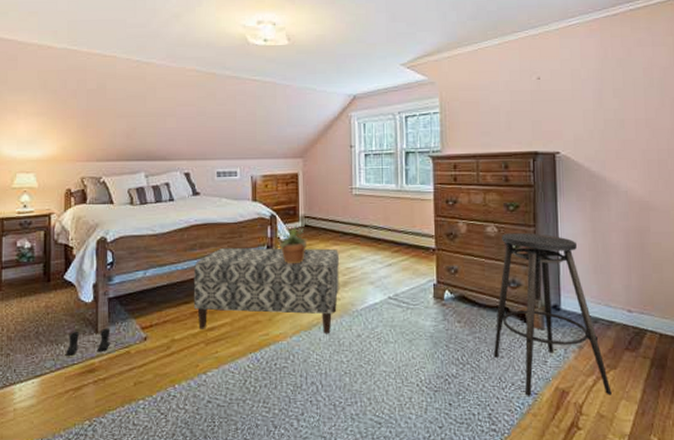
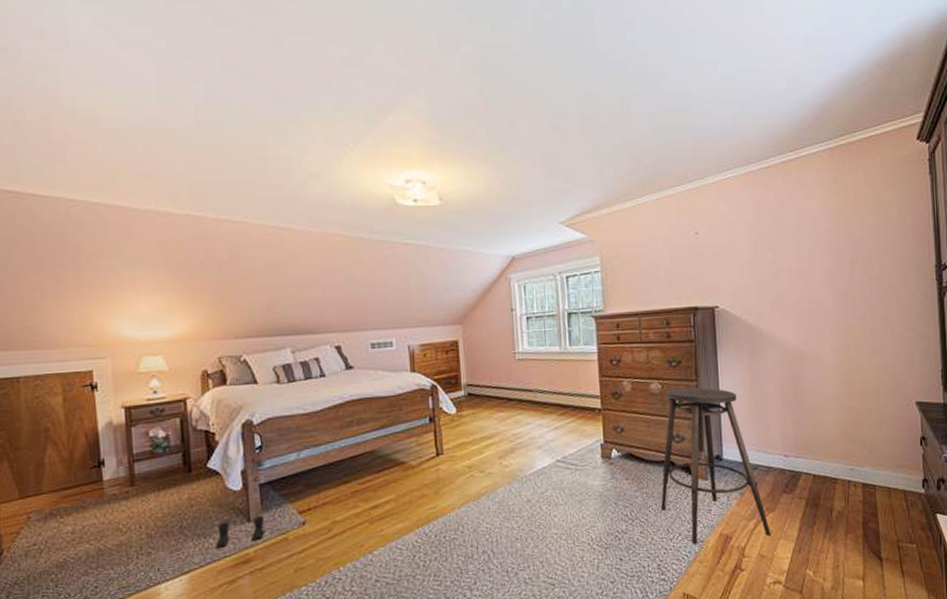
bench: present [193,247,340,334] -> none [351,416,507,508]
potted plant: present [277,224,309,264] -> none [439,393,473,435]

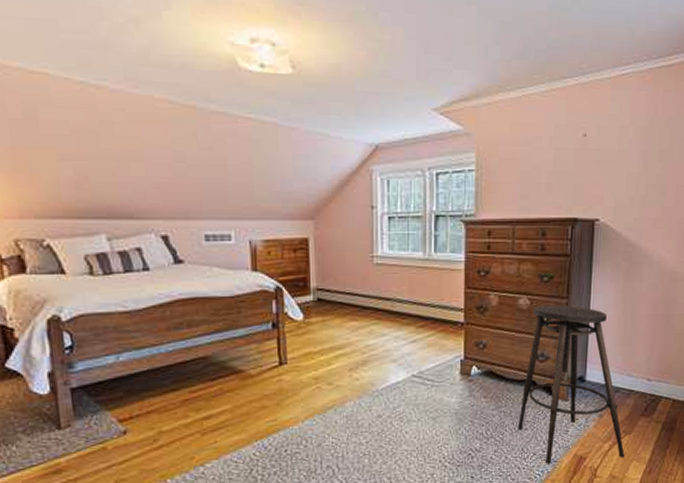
boots: present [216,515,266,548] -> none [20,422,80,457]

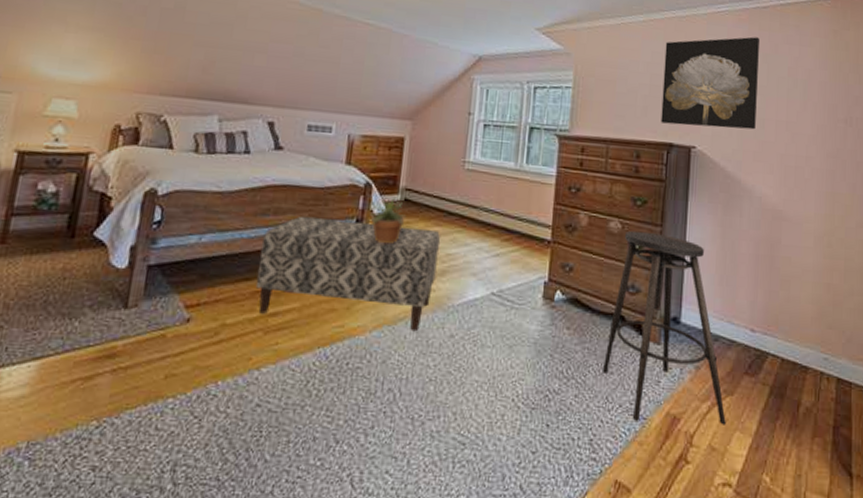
bench: none [181,324,359,418] -> present [255,215,441,332]
potted plant: none [284,298,322,343] -> present [368,196,407,244]
wall art: none [565,99,663,199] -> present [660,37,759,130]

